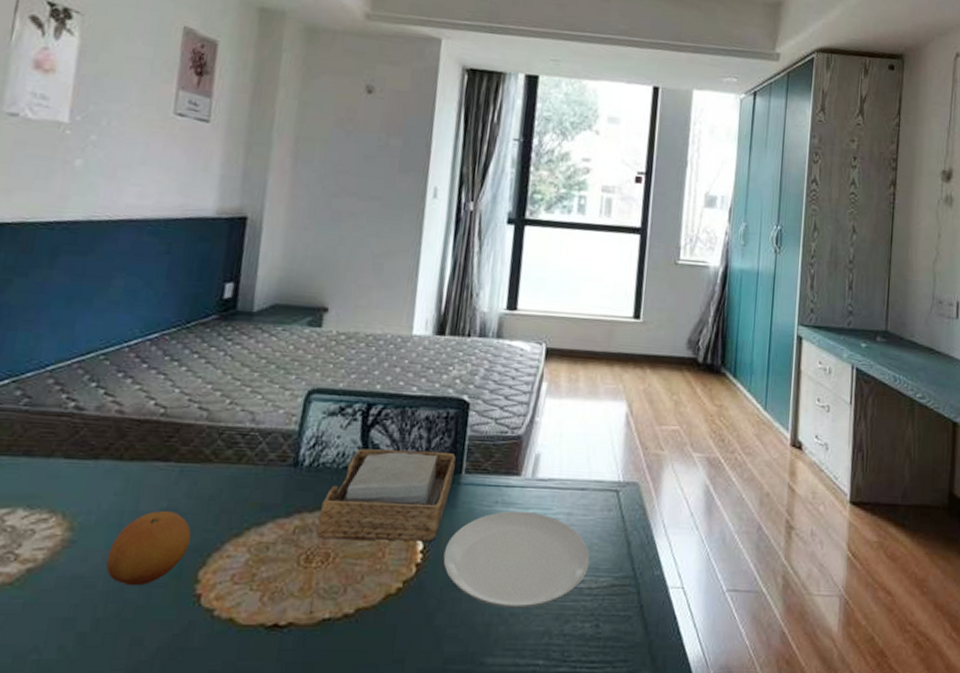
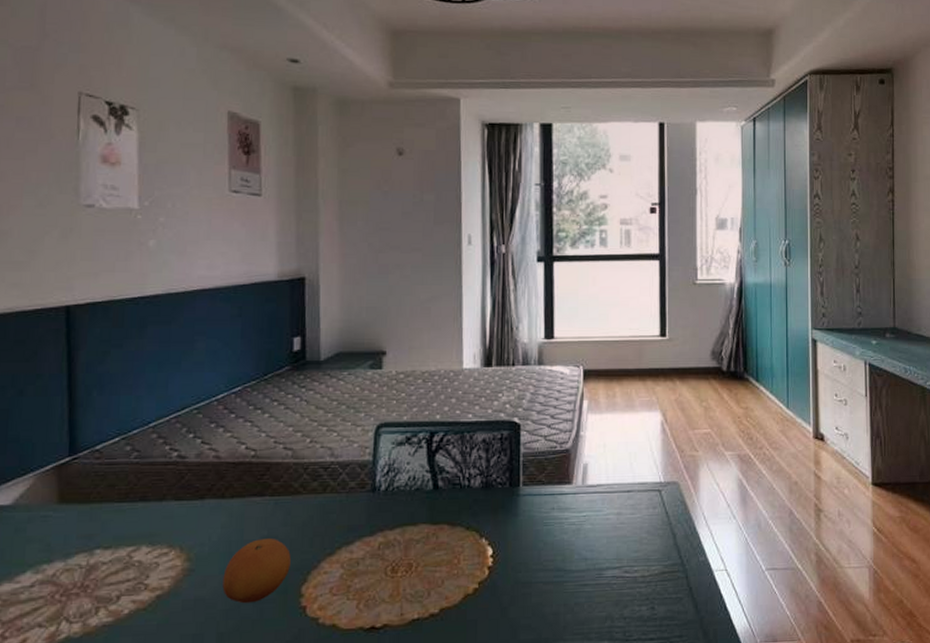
napkin holder: present [316,448,456,542] -> none [398,468,513,552]
plate: present [443,510,590,609] -> none [511,514,641,599]

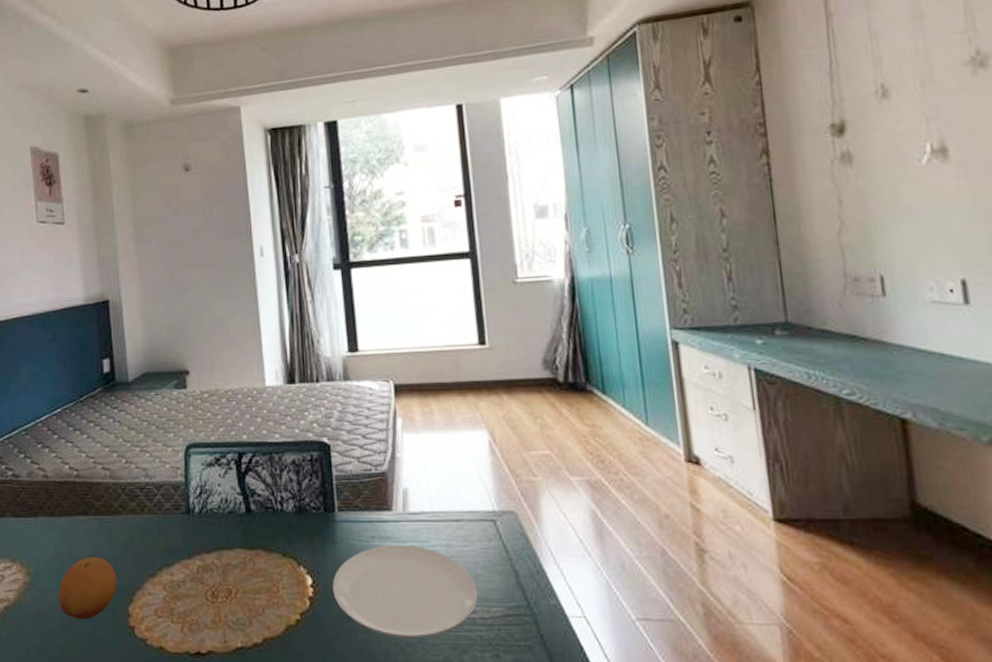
plate: none [511,514,641,599] -> present [332,544,478,639]

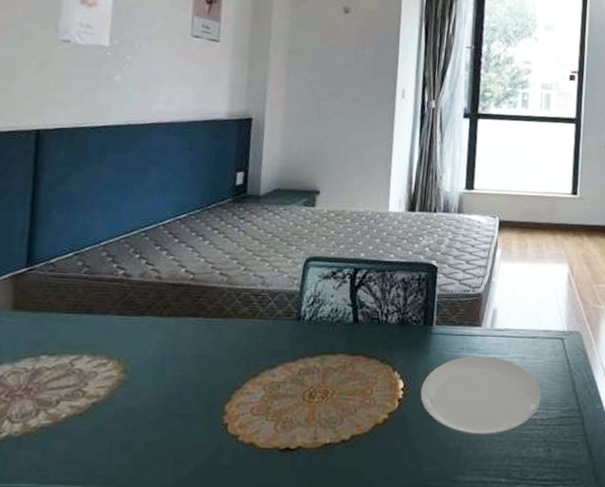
fruit: present [59,556,117,620] -> none [153,356,218,417]

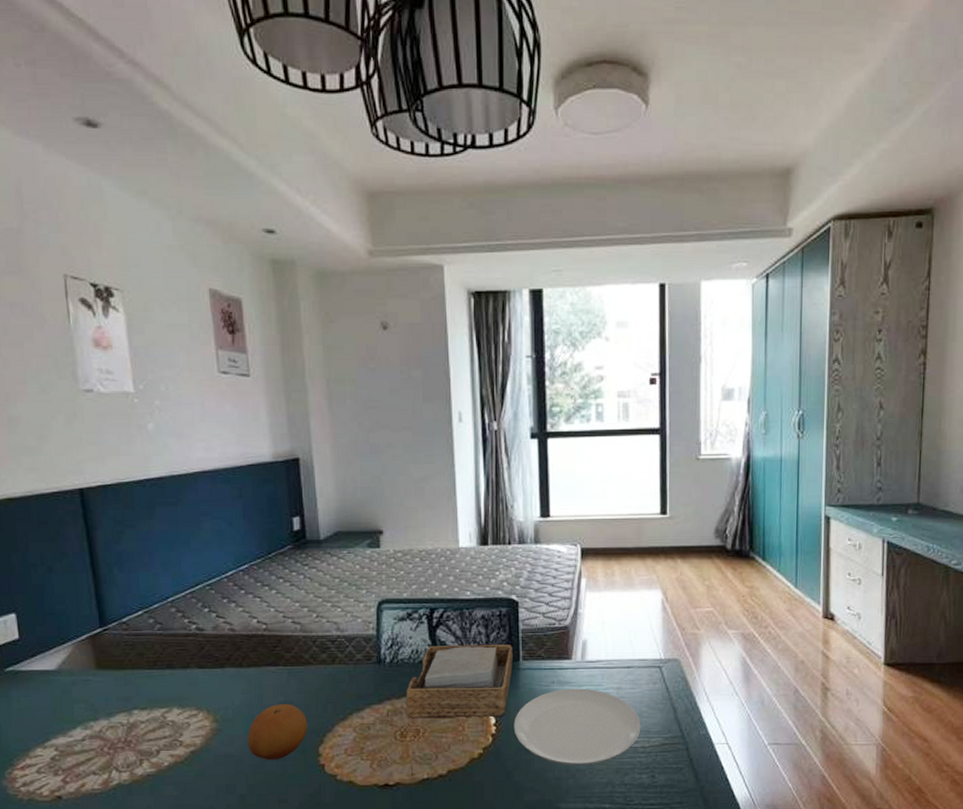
fruit: none [153,356,218,417] -> present [247,703,307,761]
napkin holder: none [317,305,428,381] -> present [405,644,513,719]

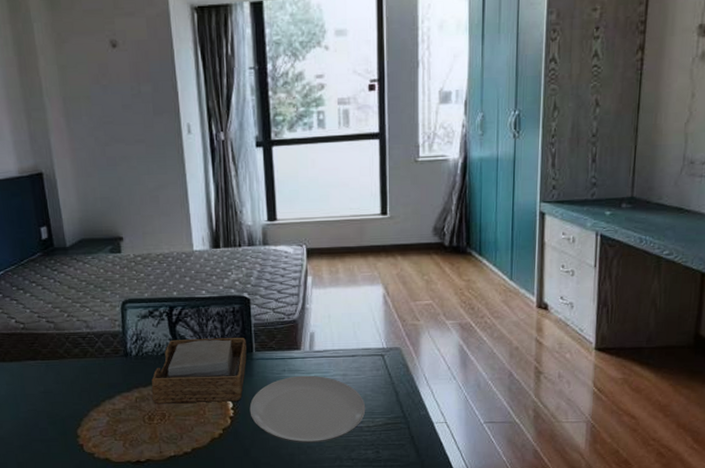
fruit: present [247,703,307,761] -> none [14,392,66,442]

